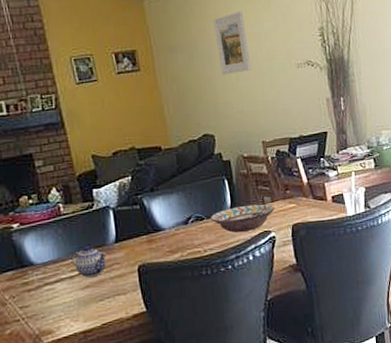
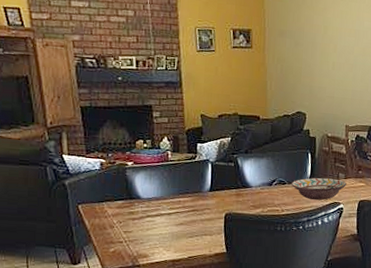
teapot: present [71,246,107,278] -> none [171,190,201,217]
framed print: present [214,11,252,75] -> none [321,8,348,63]

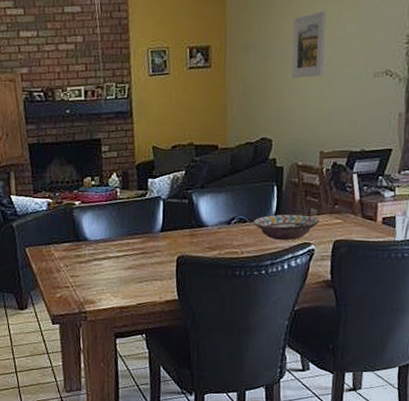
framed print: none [321,8,348,63] -> present [291,10,326,78]

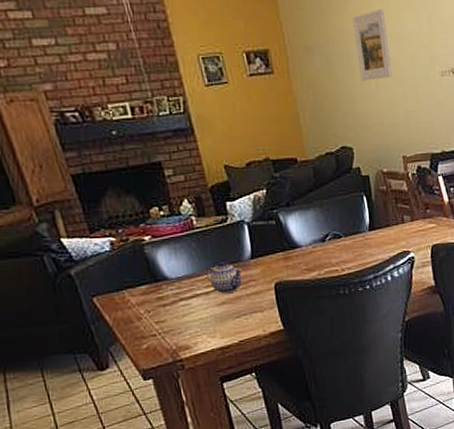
teapot: none [120,231,151,260] -> present [206,261,242,294]
decorative bowl: present [253,214,319,240] -> none [348,223,414,252]

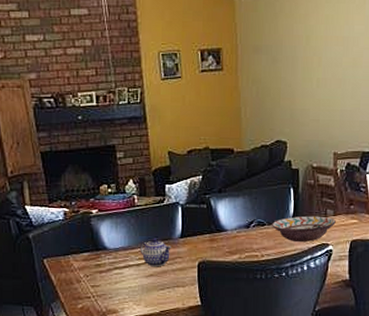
decorative bowl: none [348,223,414,252] -> present [272,215,336,242]
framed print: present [353,8,393,81] -> none [302,12,334,80]

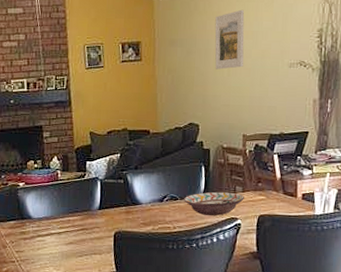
teapot: present [140,238,171,267] -> none [61,209,90,236]
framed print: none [302,12,334,80] -> present [214,9,245,70]

